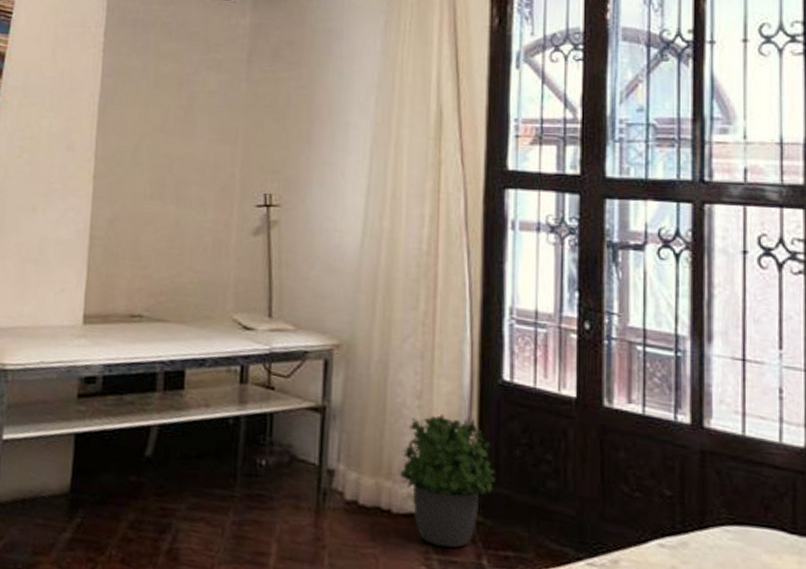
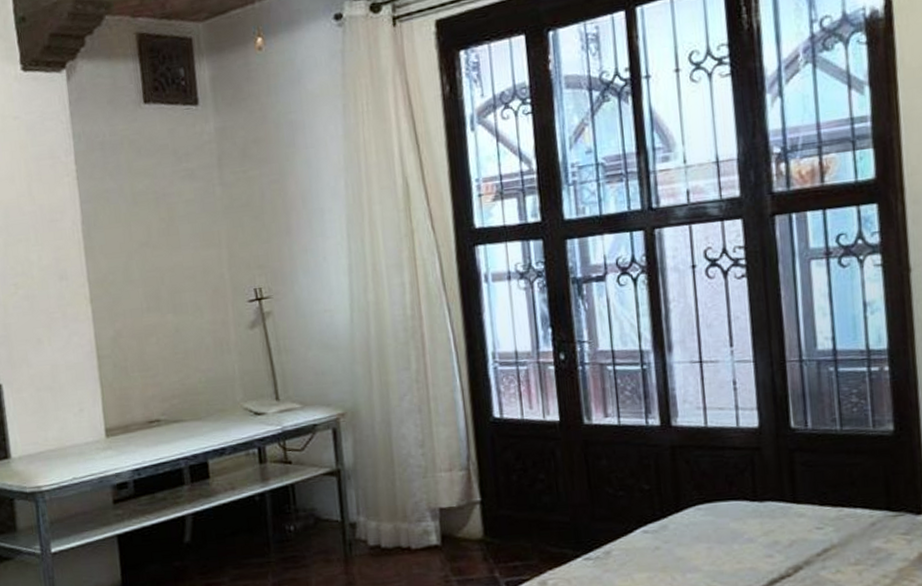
potted plant: present [399,414,496,548] -> none [413,456,499,570]

